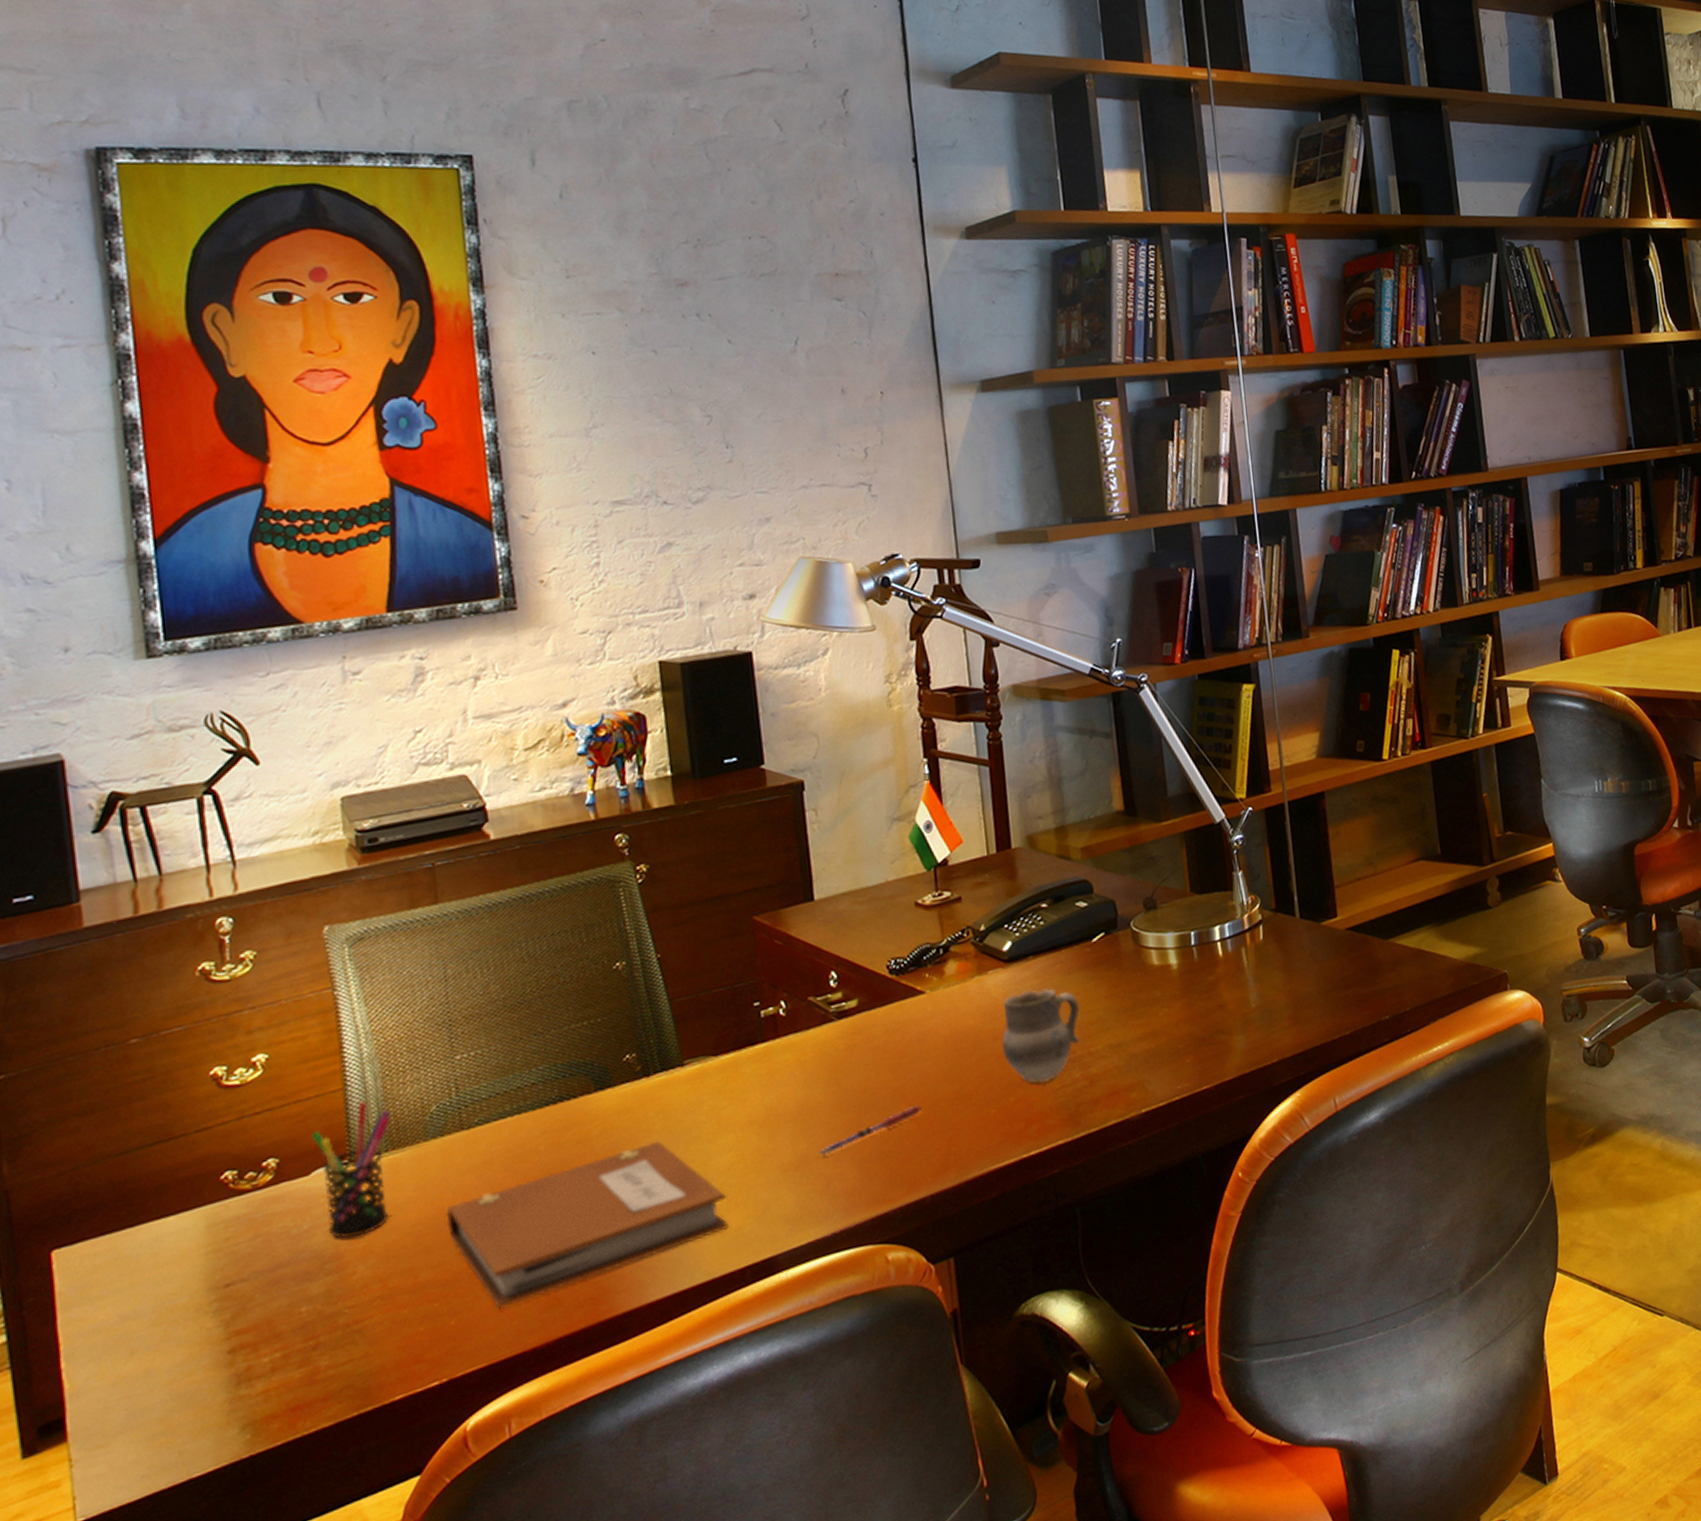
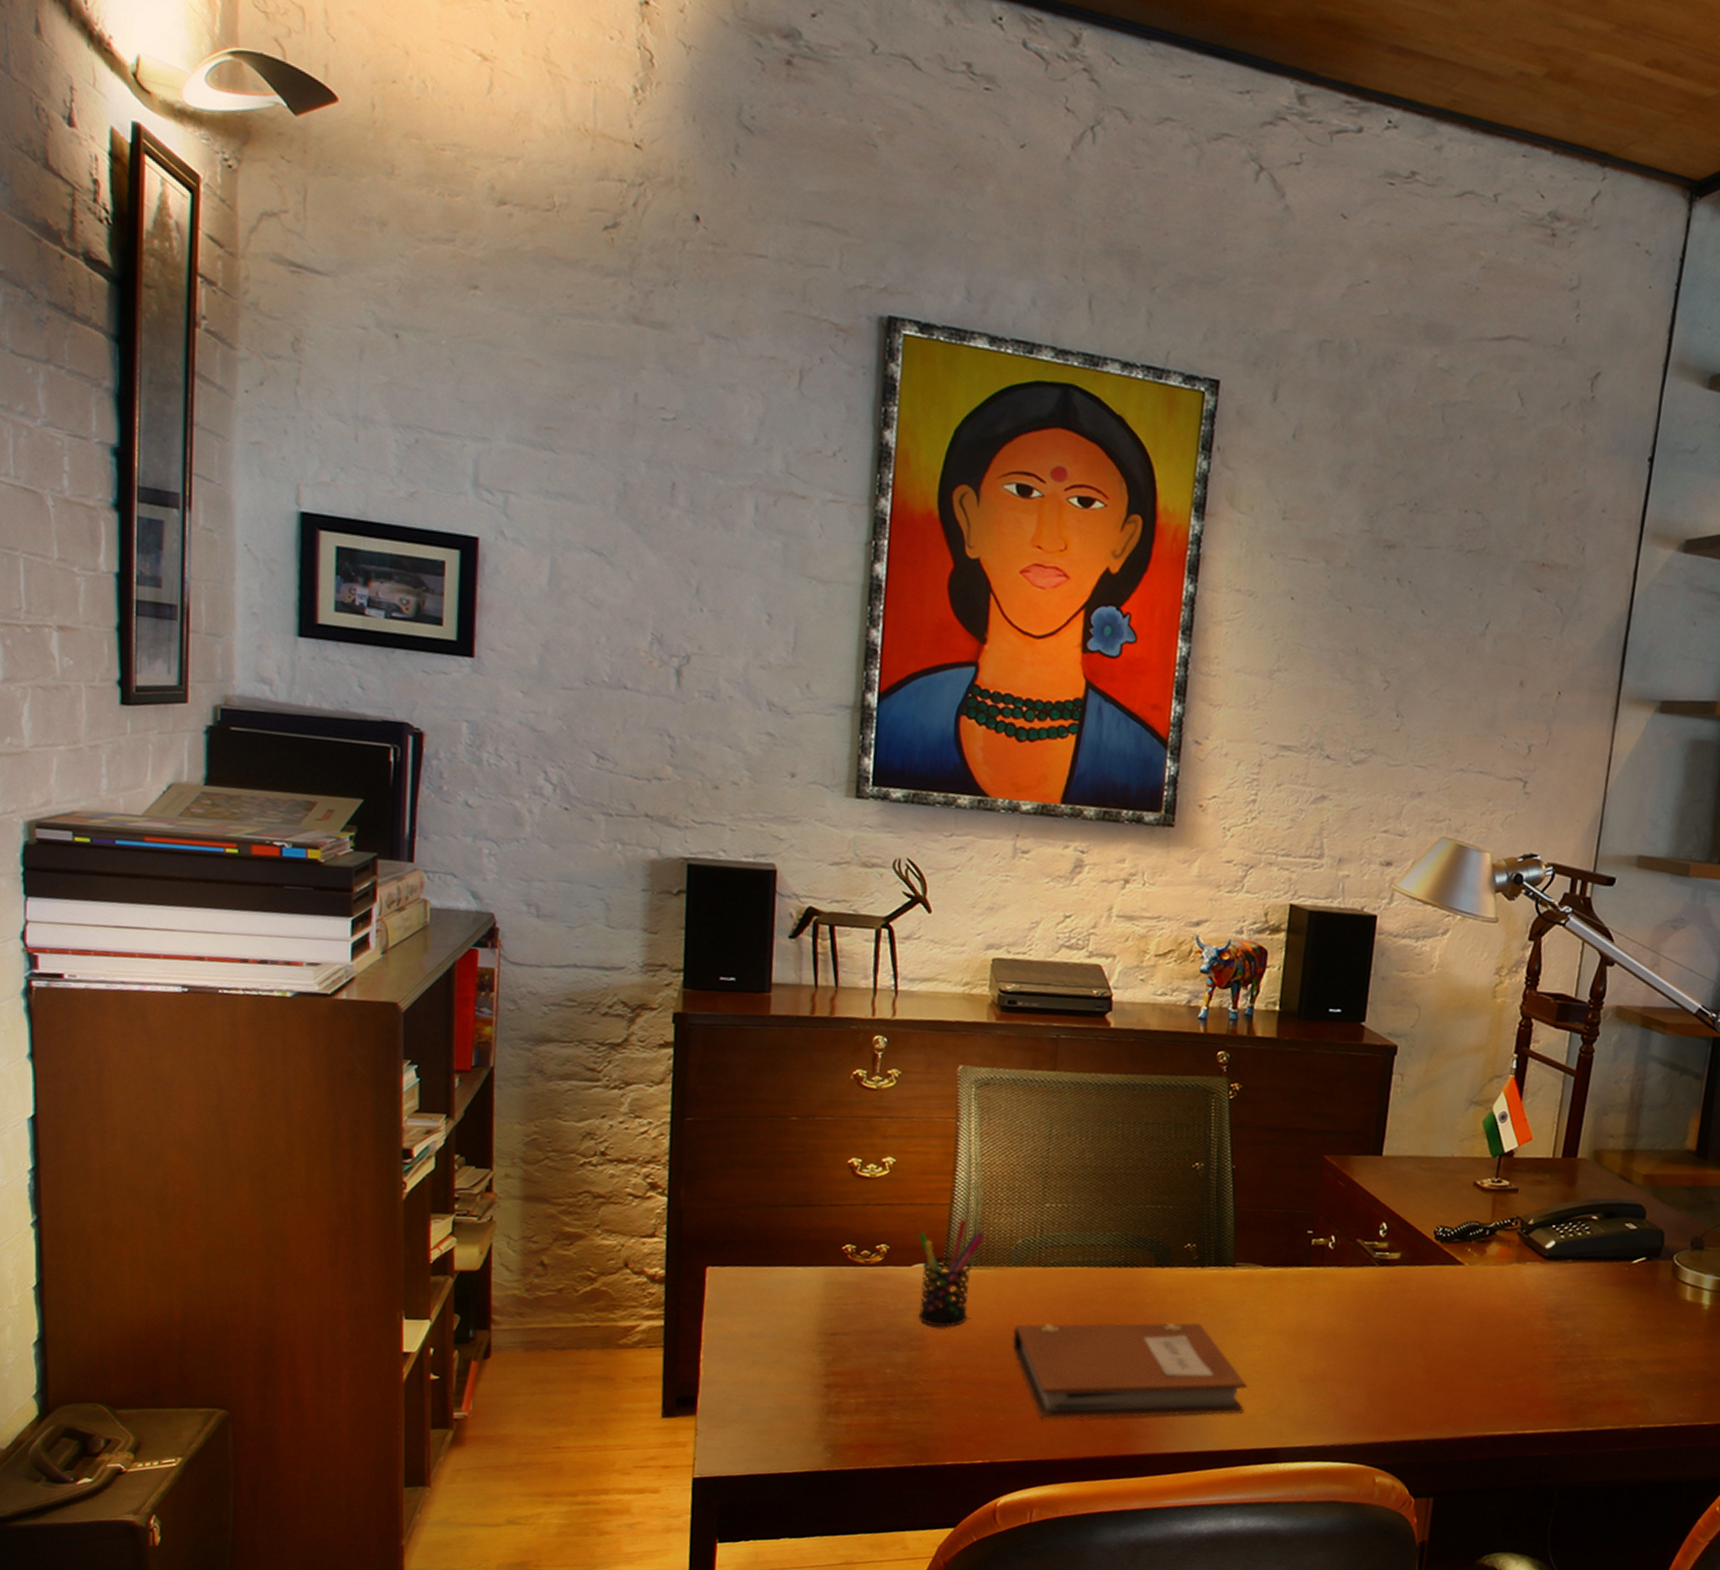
pen: present [818,1105,921,1156] -> none [1335,1359,1436,1379]
cup: present [1002,989,1080,1084] -> none [1522,1289,1606,1375]

